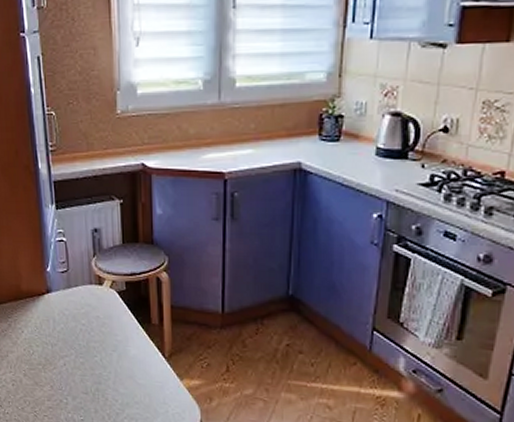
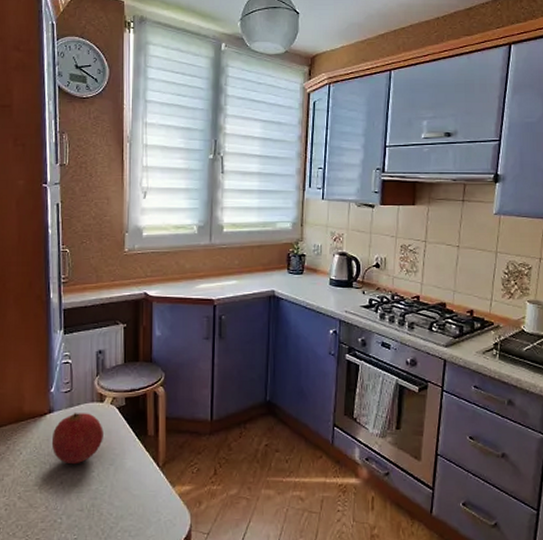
fruit: none [51,295,104,348] -> present [51,413,103,465]

